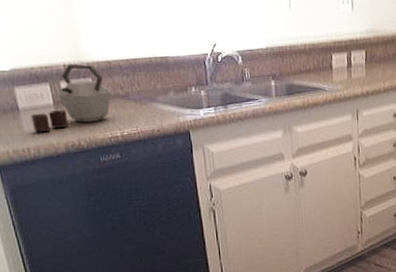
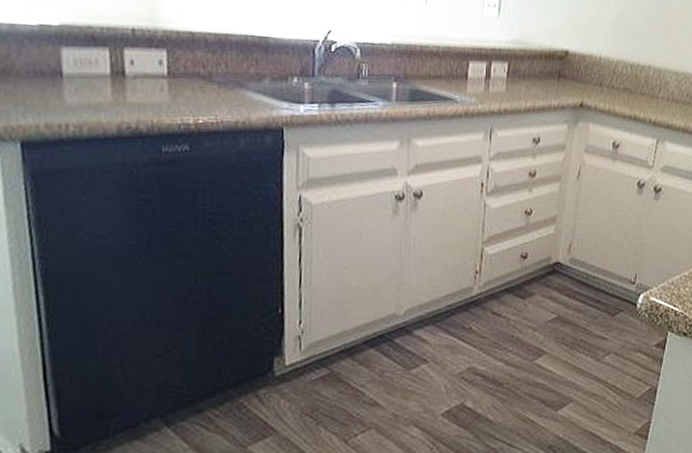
kettle: present [31,64,112,133] -> none [77,28,190,107]

